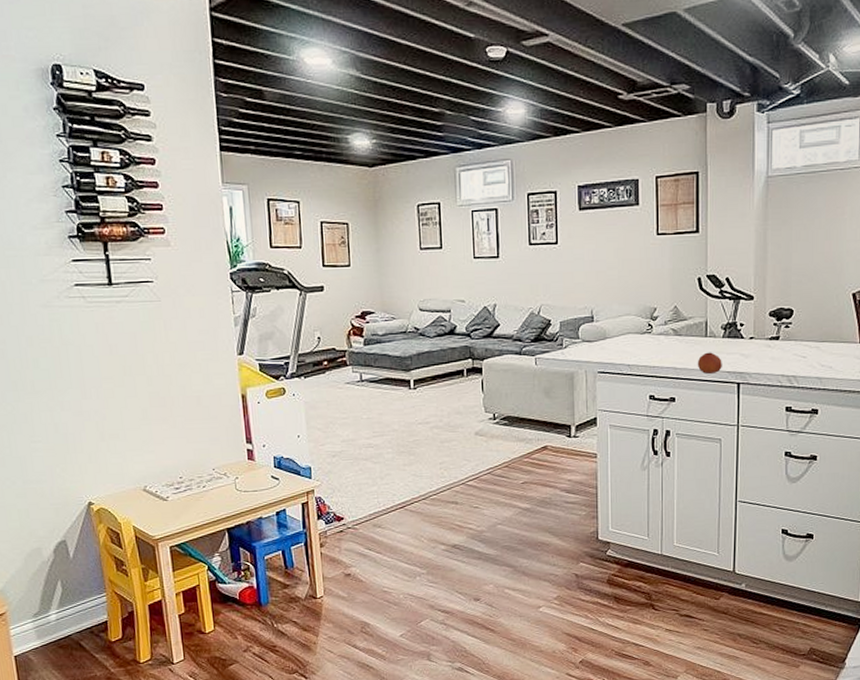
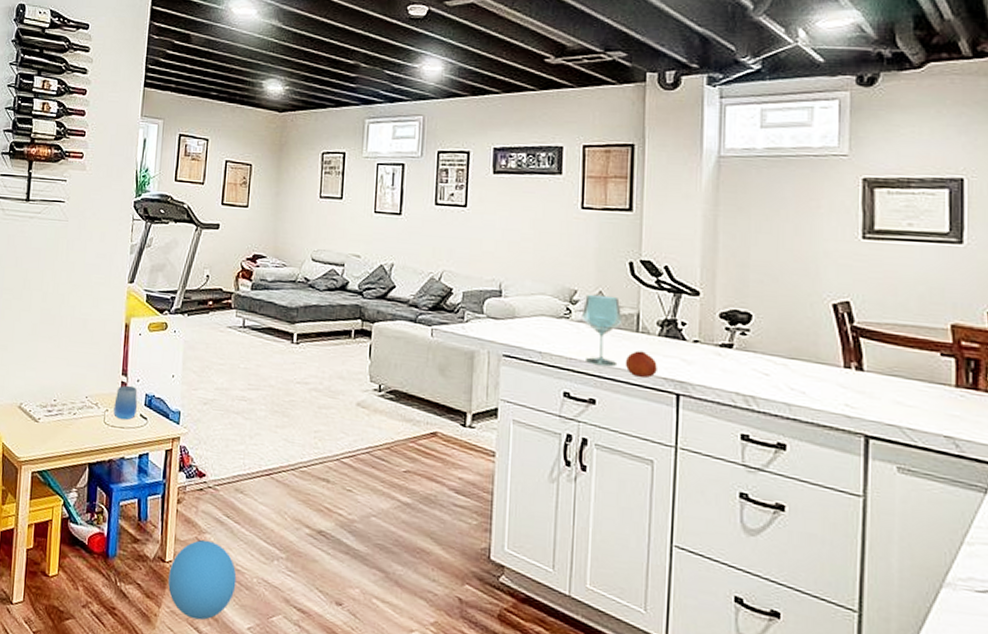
cup: none [243,451,267,484] -> present [113,385,138,421]
ball: none [322,572,385,639] -> present [168,540,237,620]
wine glass: none [660,309,694,370] -> present [581,294,623,367]

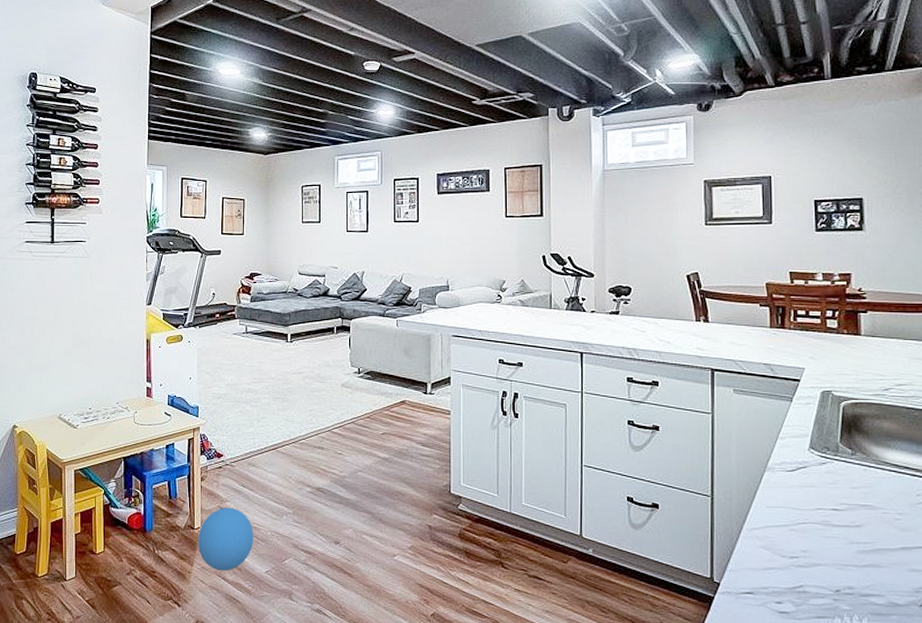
cup: present [113,385,138,421] -> none [142,389,161,419]
wine glass: present [581,294,623,367] -> none [509,282,540,337]
fruit: present [625,351,657,379] -> none [542,323,566,343]

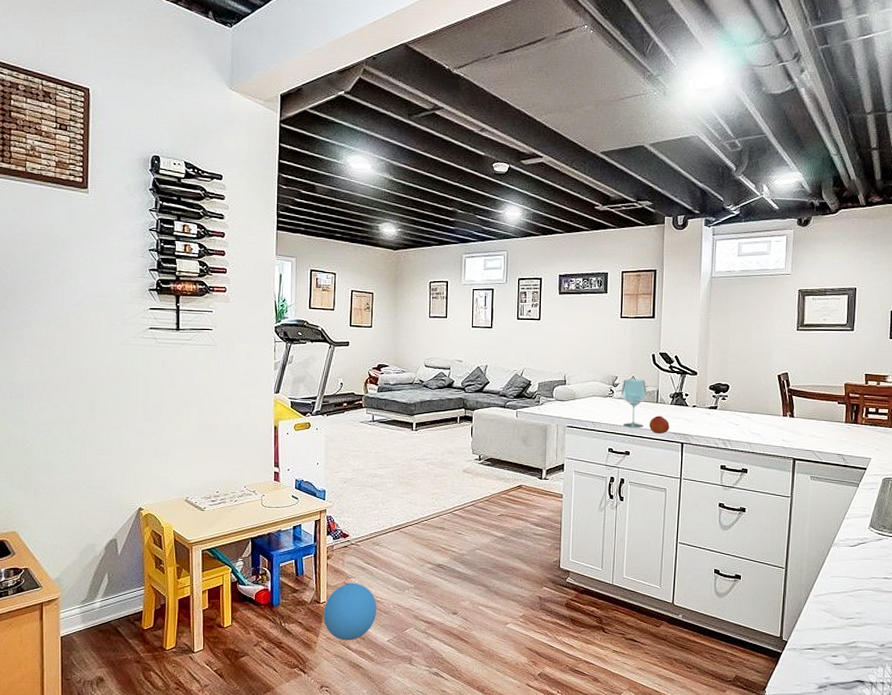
wine glass: none [509,282,540,337] -> present [620,378,648,428]
fruit: none [542,323,566,343] -> present [649,416,670,434]

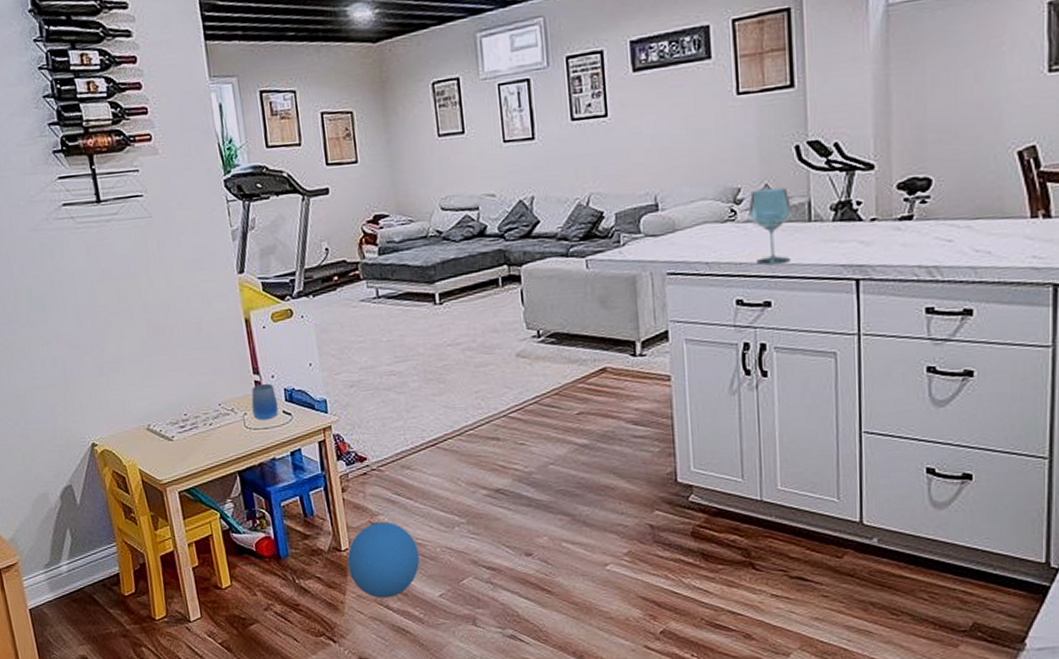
cup: none [269,474,289,502] -> present [251,383,278,421]
fruit: present [649,416,670,434] -> none [799,241,834,270]

